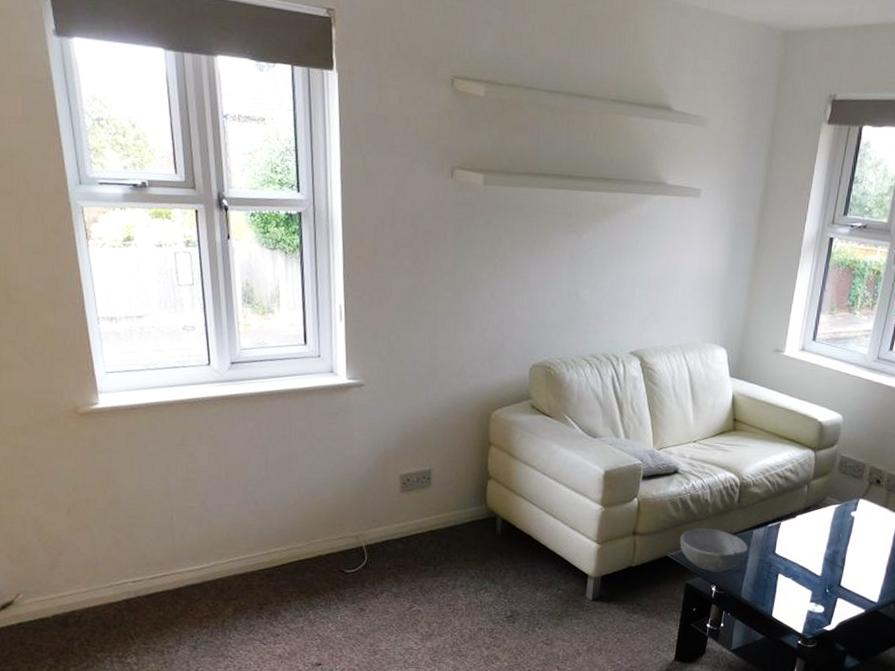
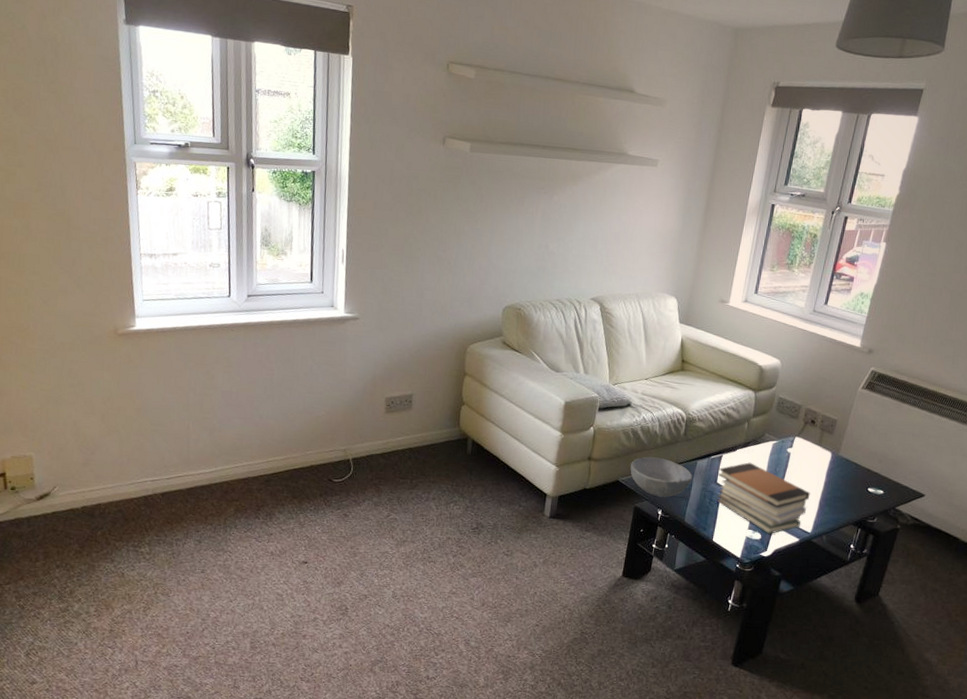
book stack: none [775,529,877,607] -> present [717,462,810,535]

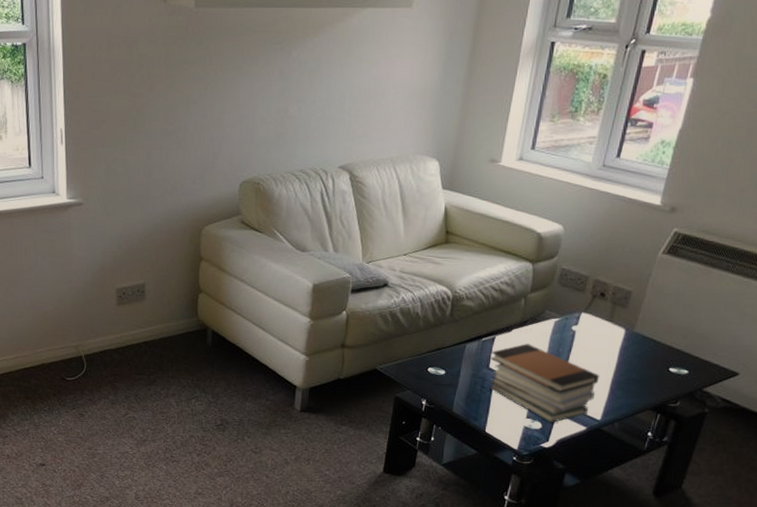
bowl: present [630,456,692,498] -> none [389,341,460,386]

